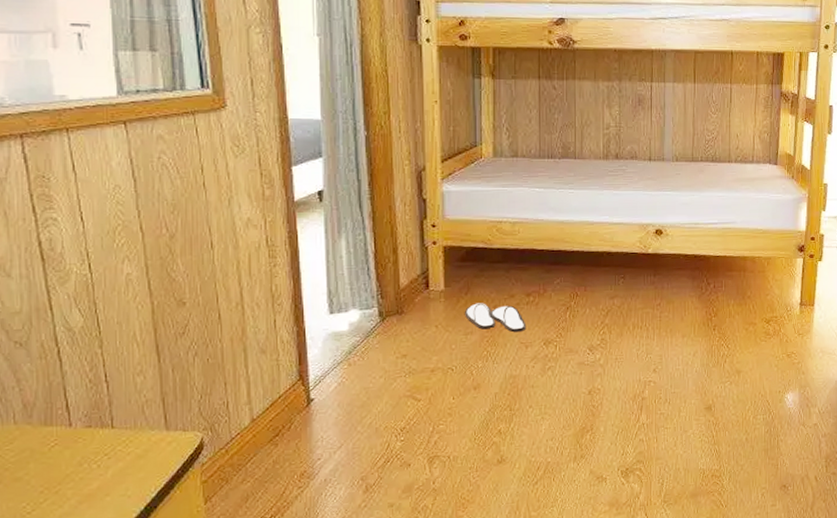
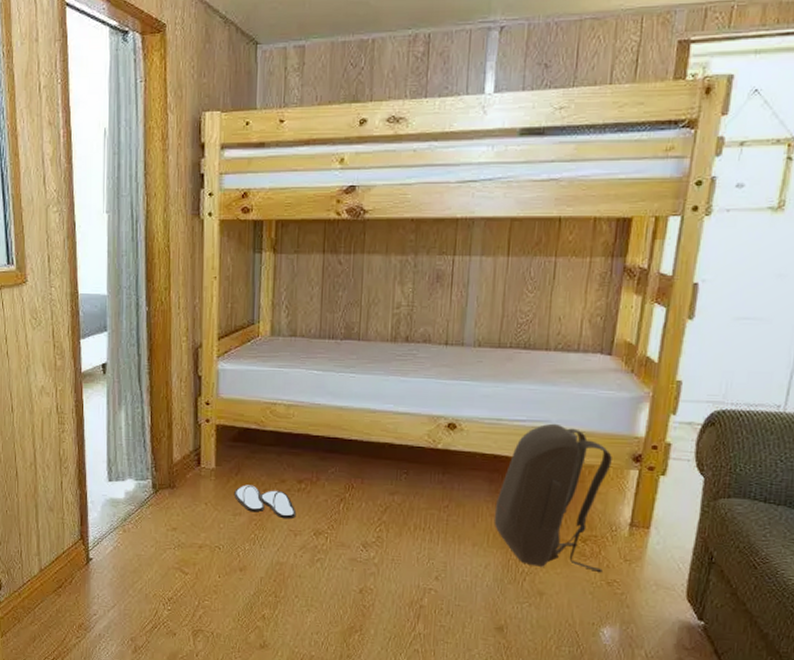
backpack: none [698,224,783,349] -> present [494,423,612,572]

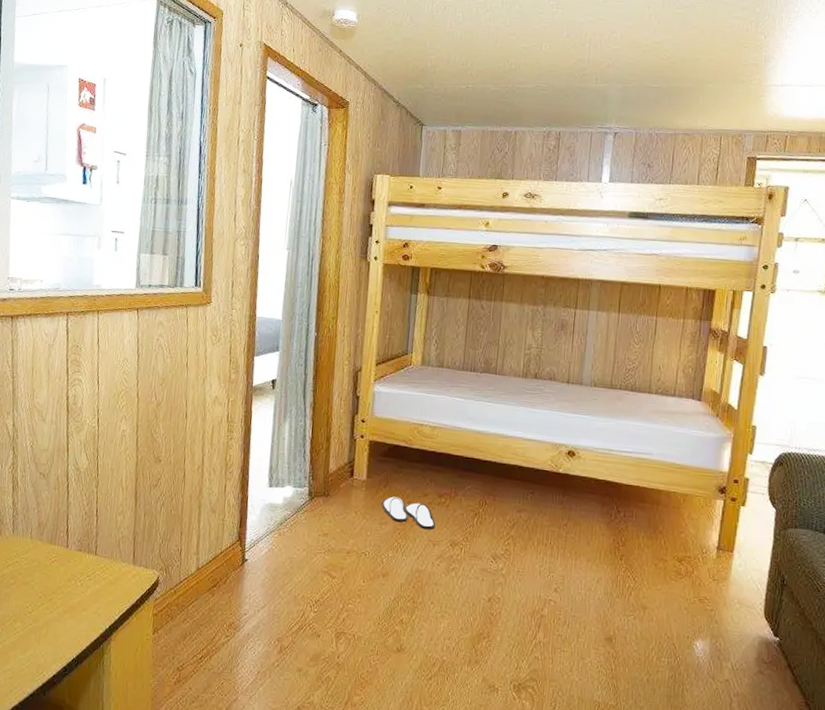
backpack: present [494,423,612,572] -> none [605,456,702,590]

